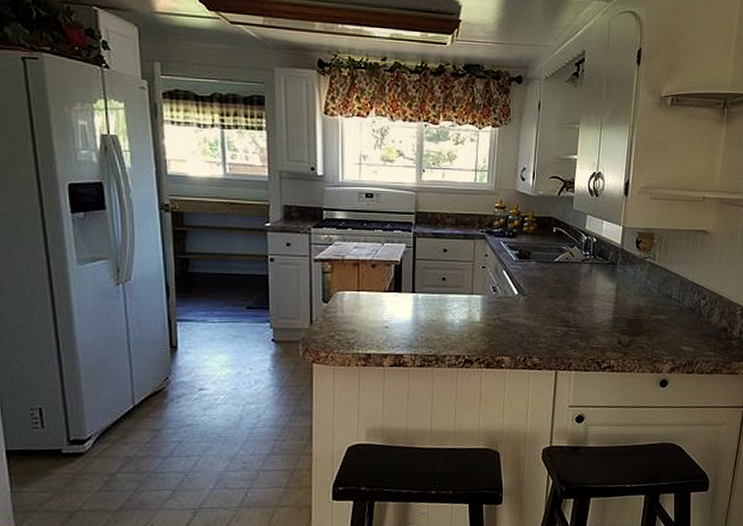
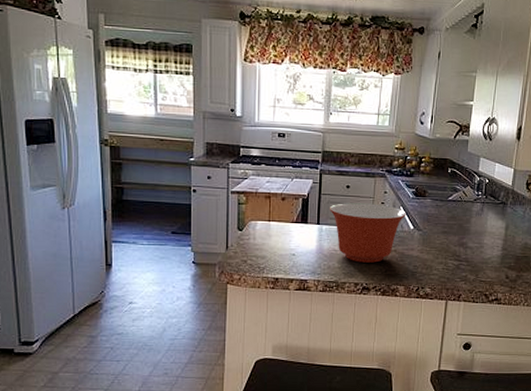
mixing bowl: none [425,268,510,333] -> present [329,203,406,263]

